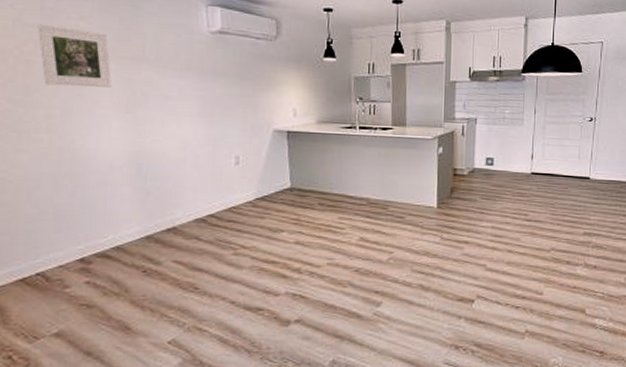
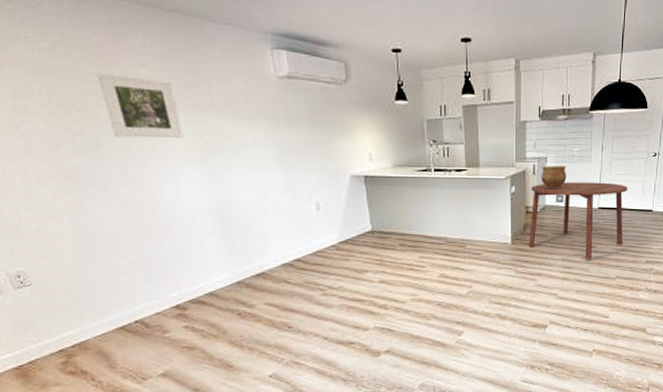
dining table: none [455,144,562,228] -> present [528,182,628,259]
ceramic pot: none [470,127,498,152] -> present [541,166,567,189]

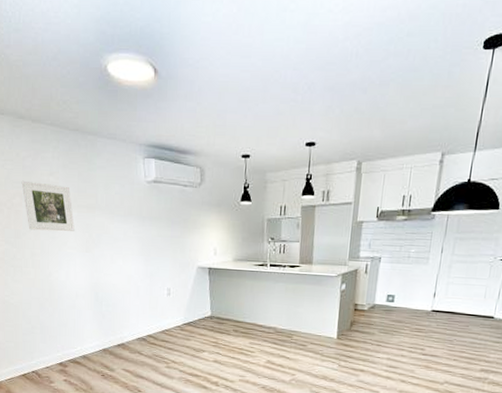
dining table: present [528,182,628,259] -> none [354,282,467,361]
ceramic pot: present [541,166,567,189] -> none [372,265,401,289]

